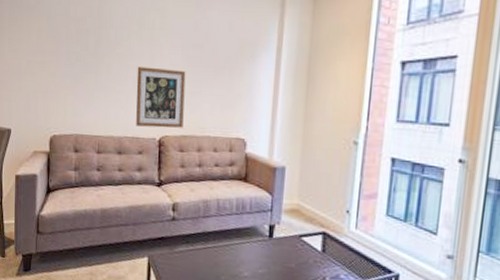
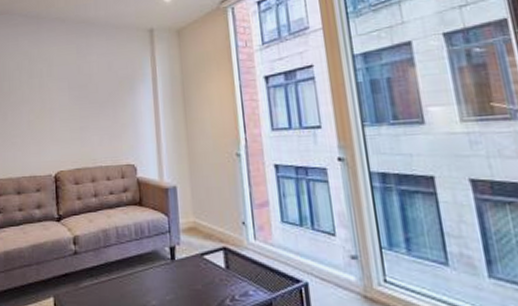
wall art: present [136,66,186,128] -> none [30,109,76,165]

